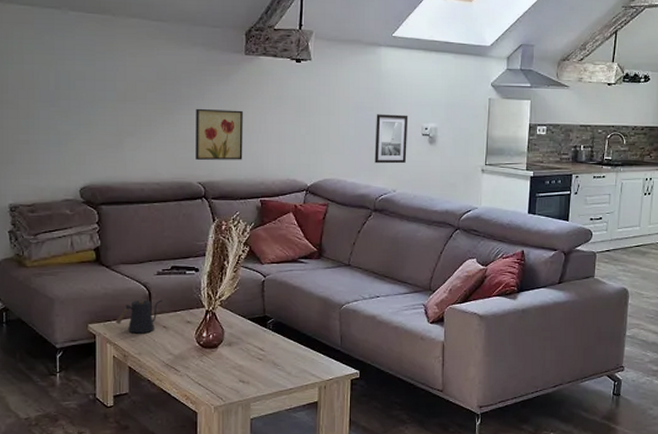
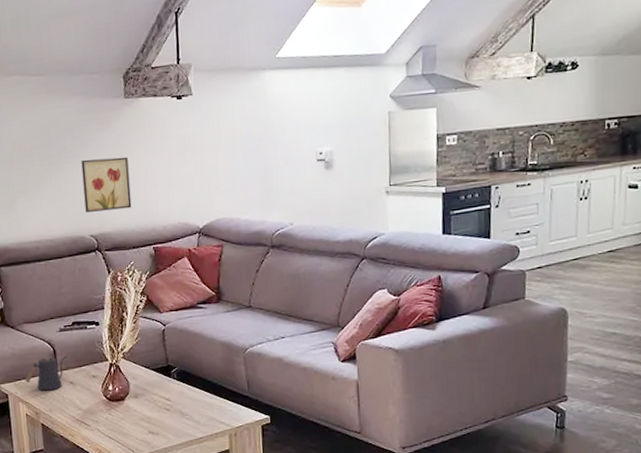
wall art: present [374,114,408,164] -> none [265,141,302,197]

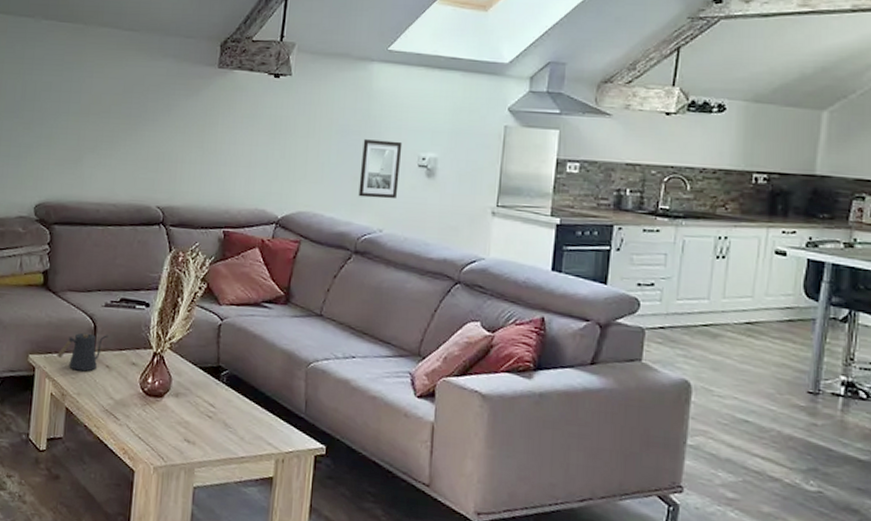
wall art: present [81,156,132,212] -> none [156,125,211,185]
wall art: none [265,141,302,197] -> present [358,139,403,199]

